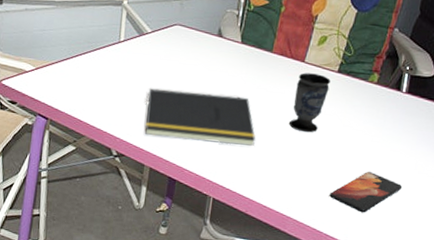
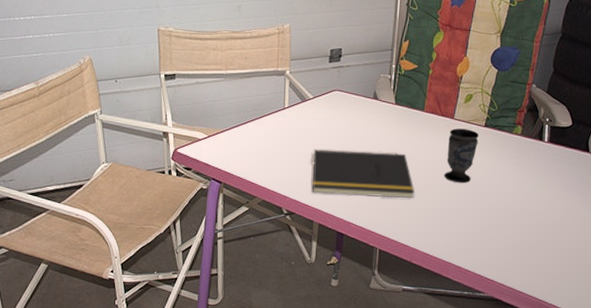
smartphone: present [329,171,403,213] -> none [487,216,553,256]

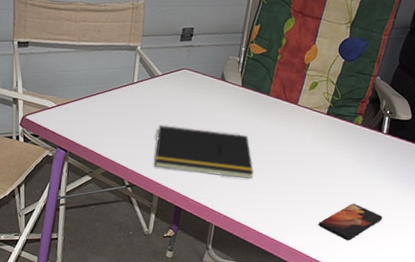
cup: present [445,128,479,184] -> none [283,114,320,168]
smartphone: none [487,216,553,256] -> present [318,203,383,241]

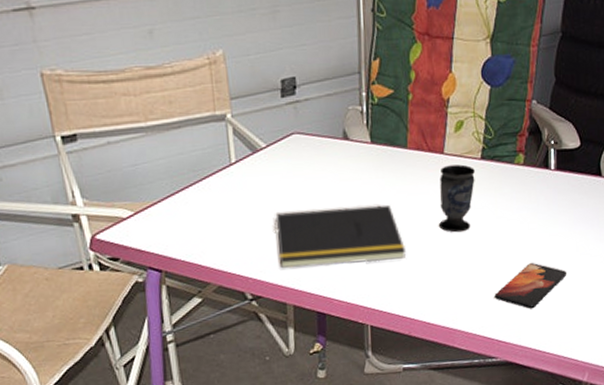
cup: none [283,114,320,168] -> present [439,164,475,233]

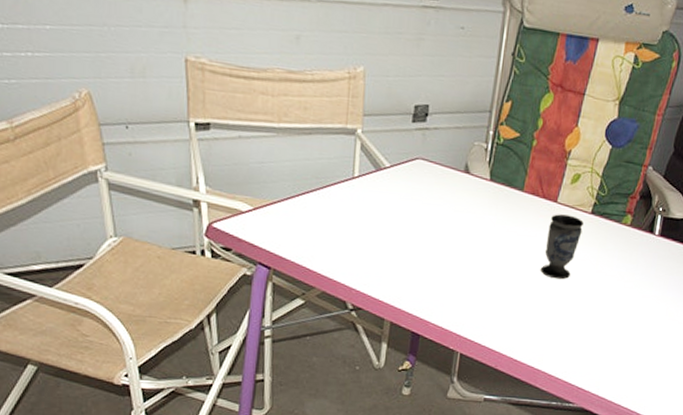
notepad: present [274,204,407,269] -> none [384,231,506,295]
smartphone: present [494,262,567,309] -> none [581,319,654,363]

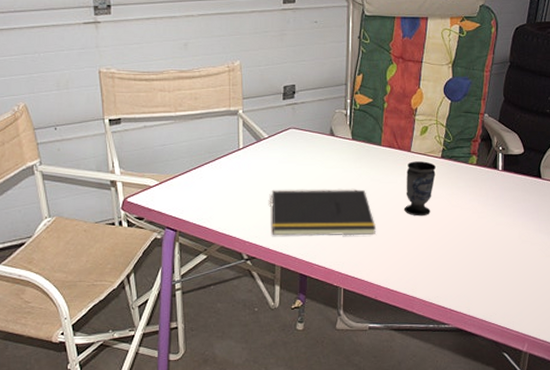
notepad: none [384,231,506,295] -> present [270,189,377,236]

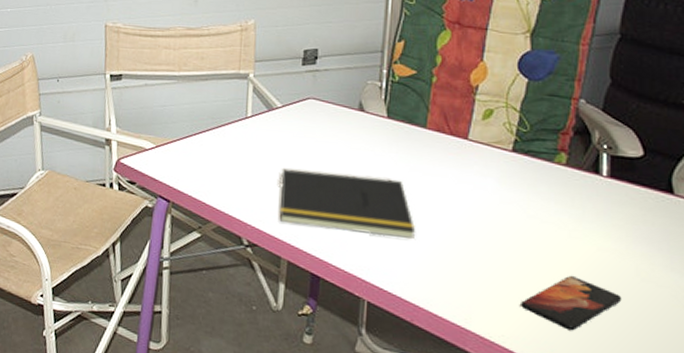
cup: present [405,161,436,216] -> none [457,151,504,225]
smartphone: none [449,245,511,285] -> present [521,275,622,331]

